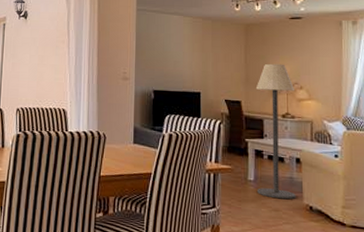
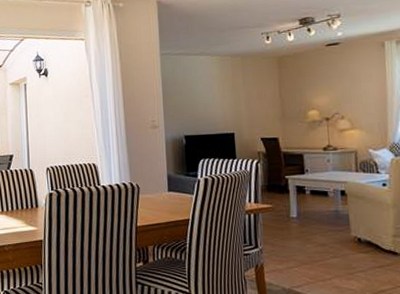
floor lamp: present [255,63,296,200] -> none [293,94,343,234]

